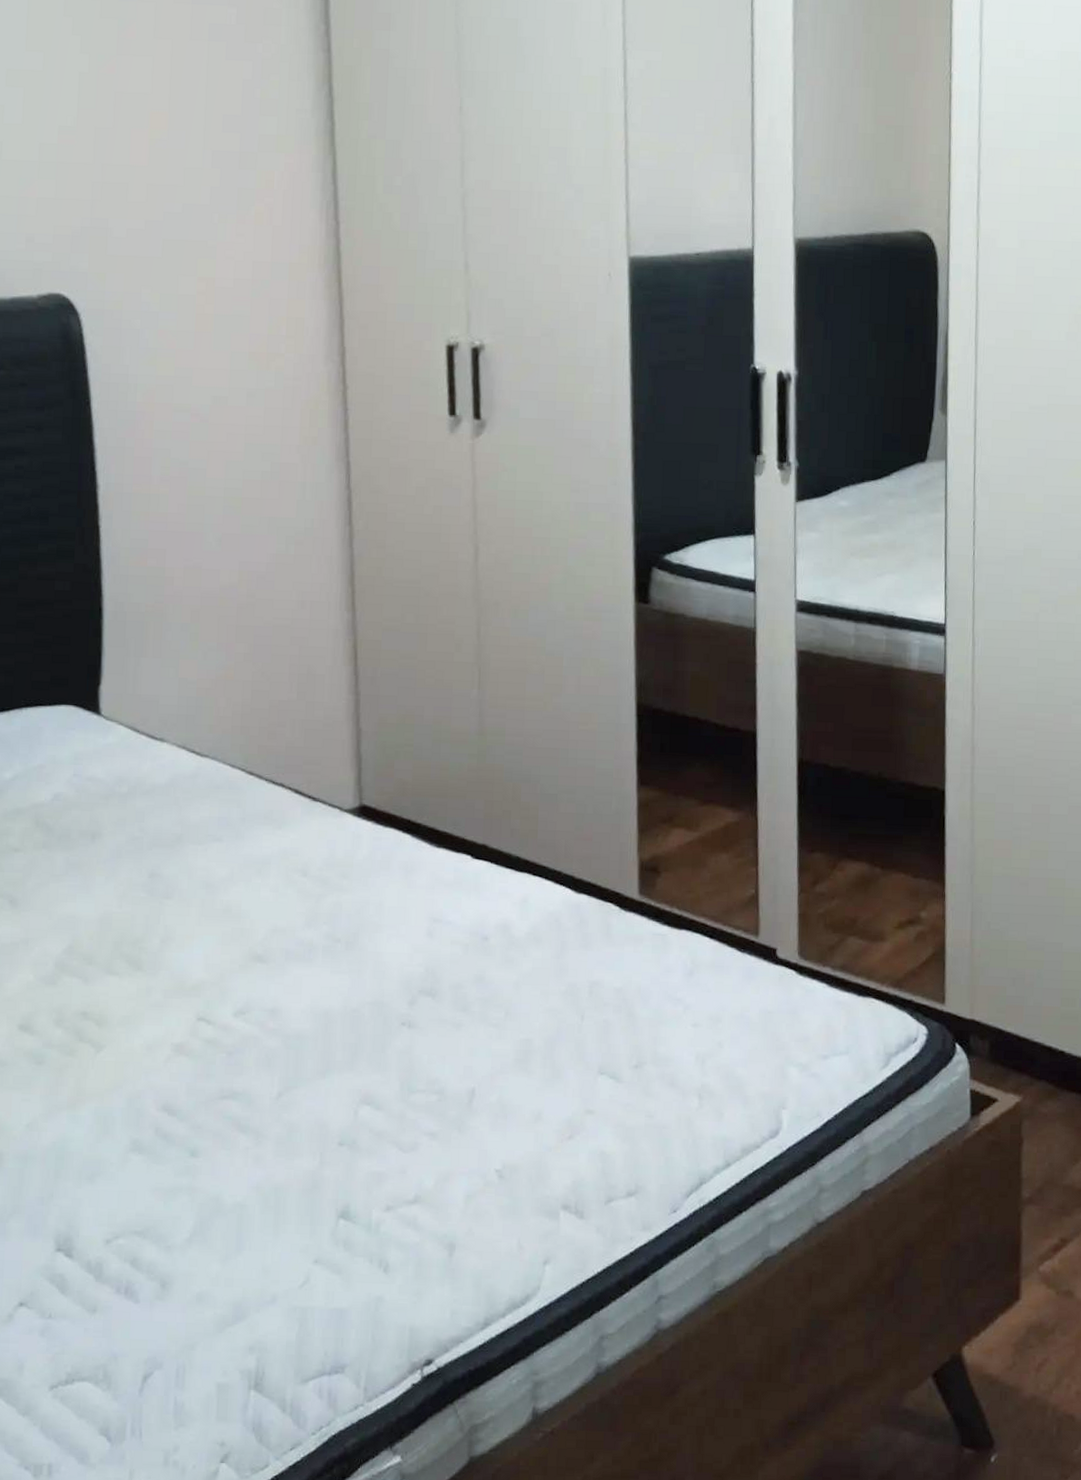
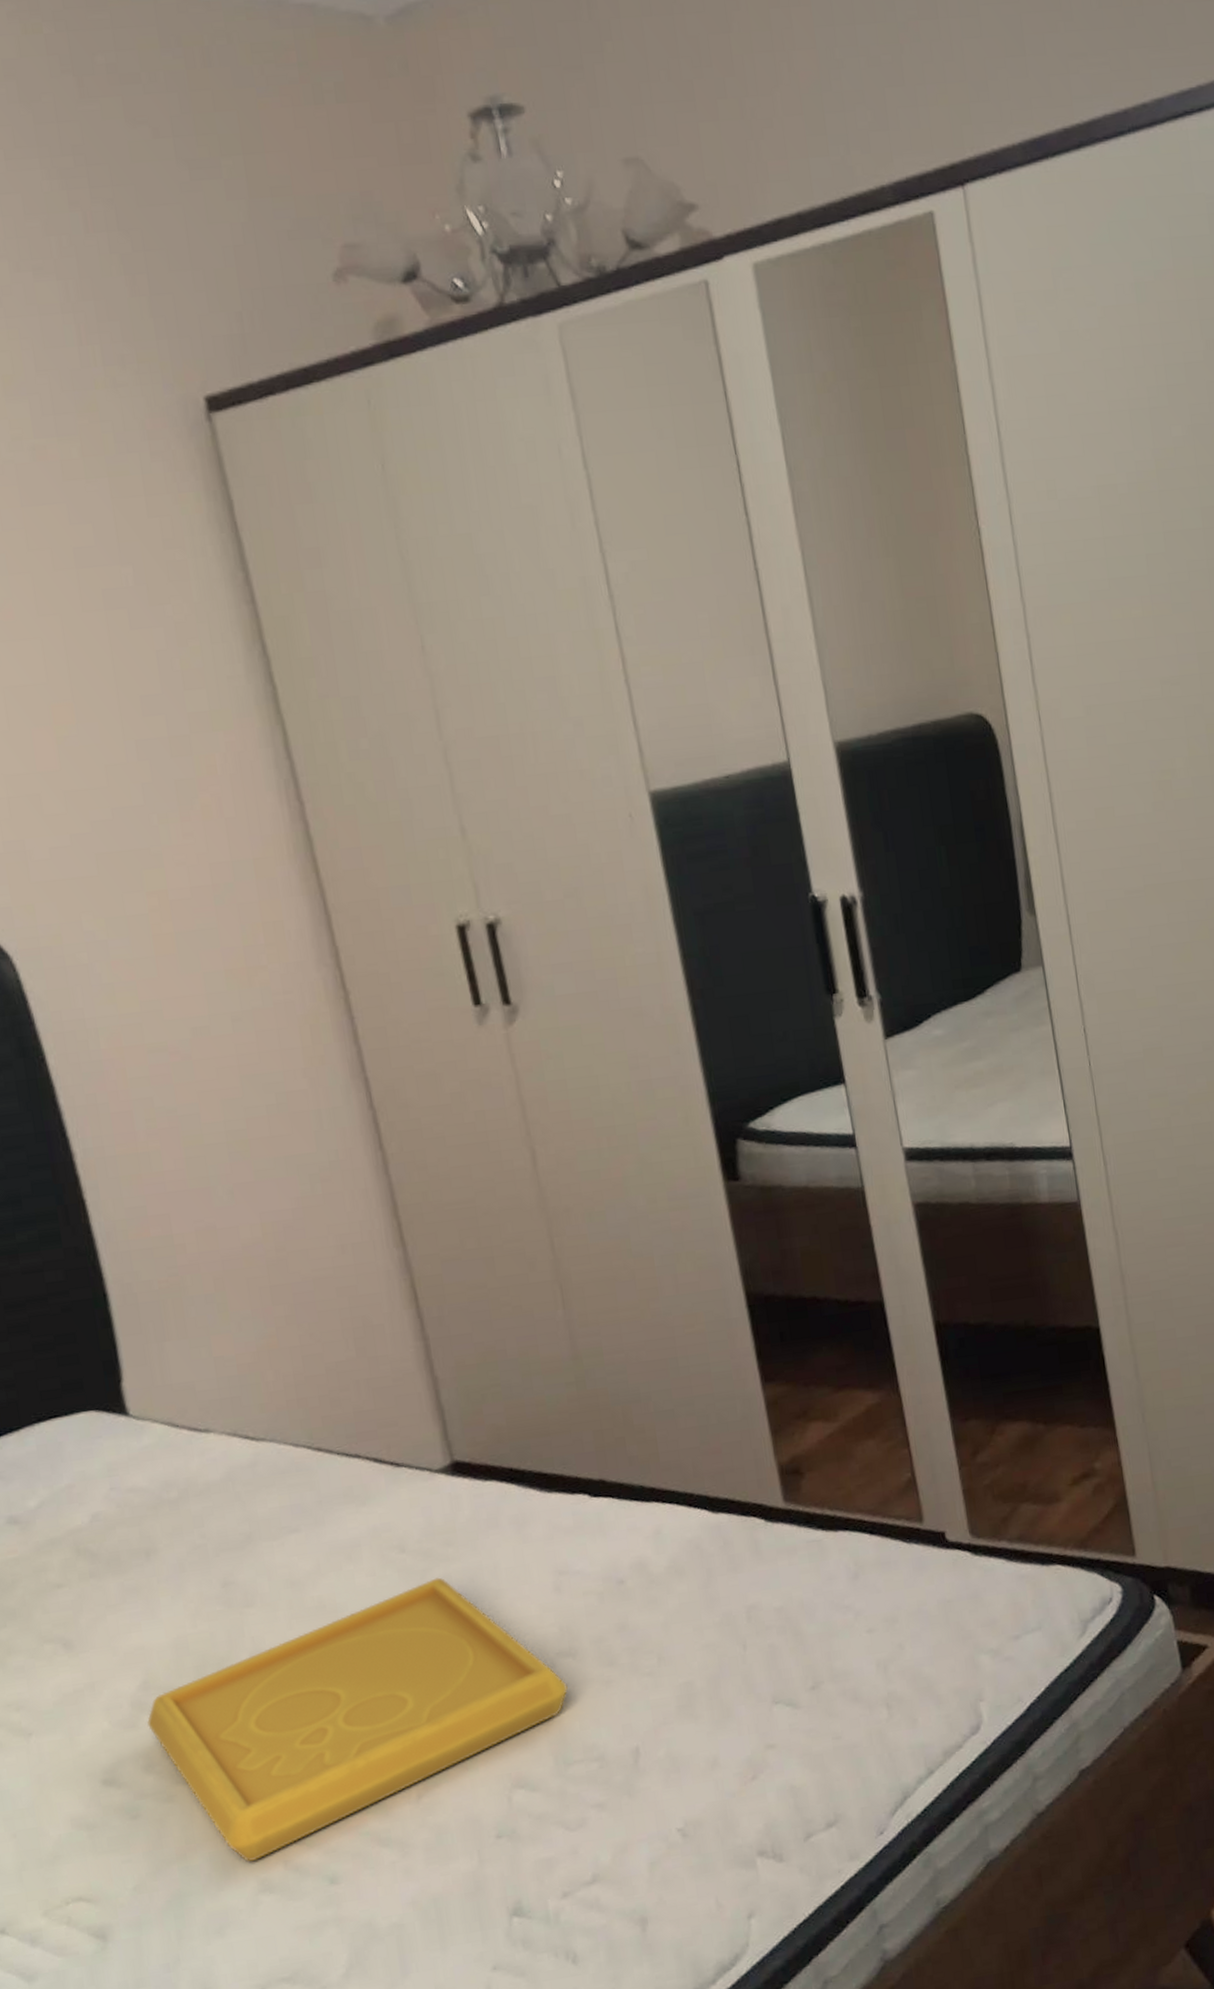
serving tray: none [66,904,423,1122] -> present [147,1577,568,1862]

